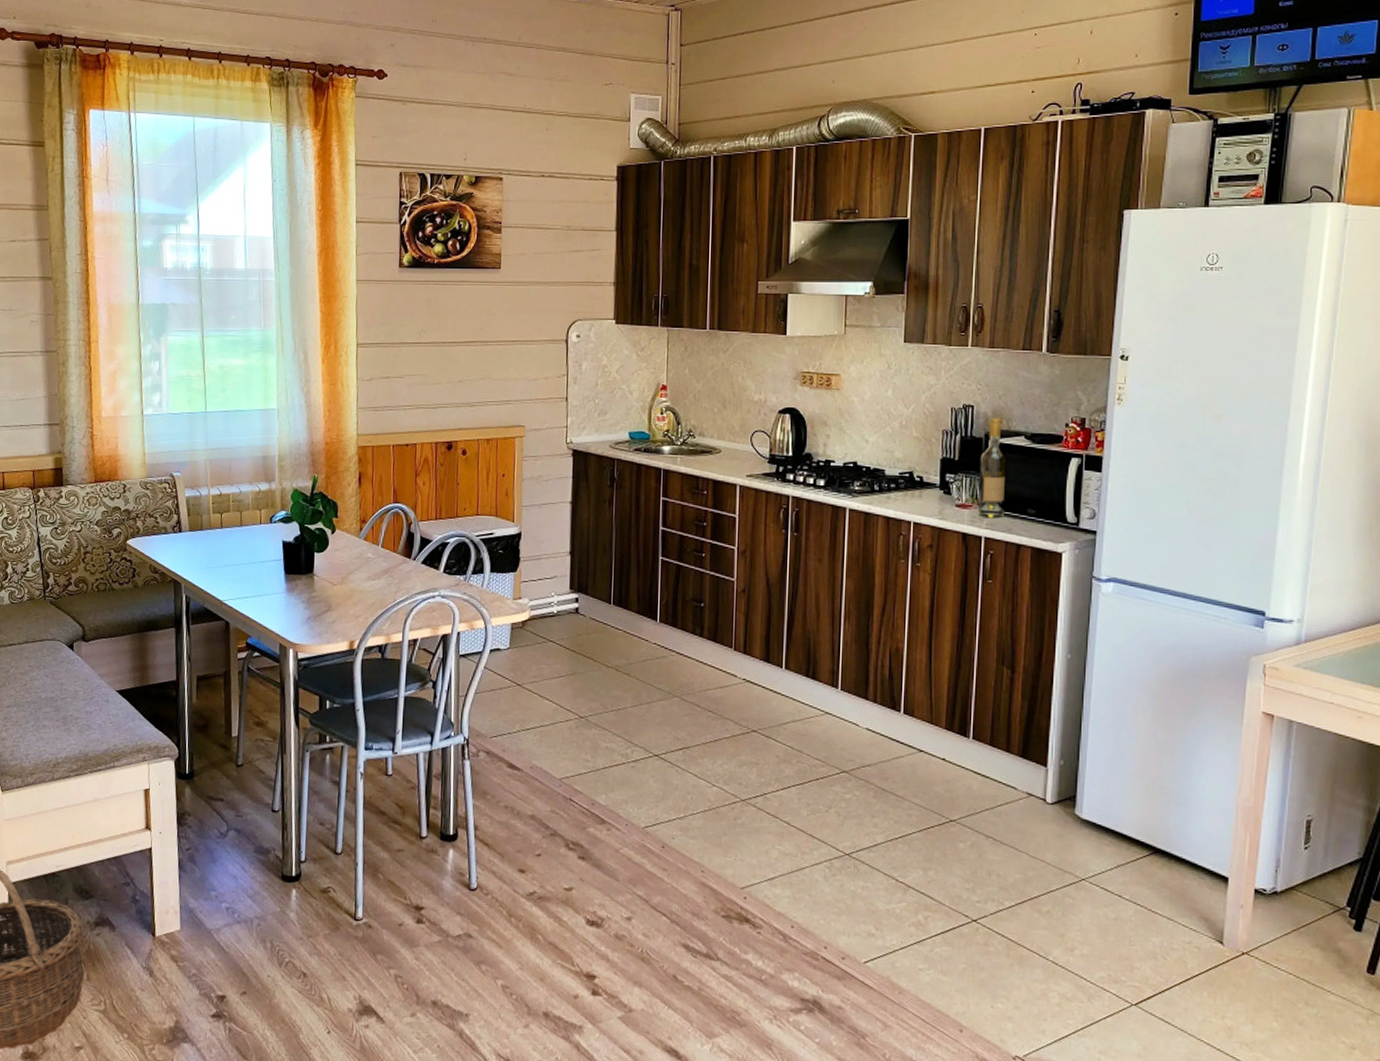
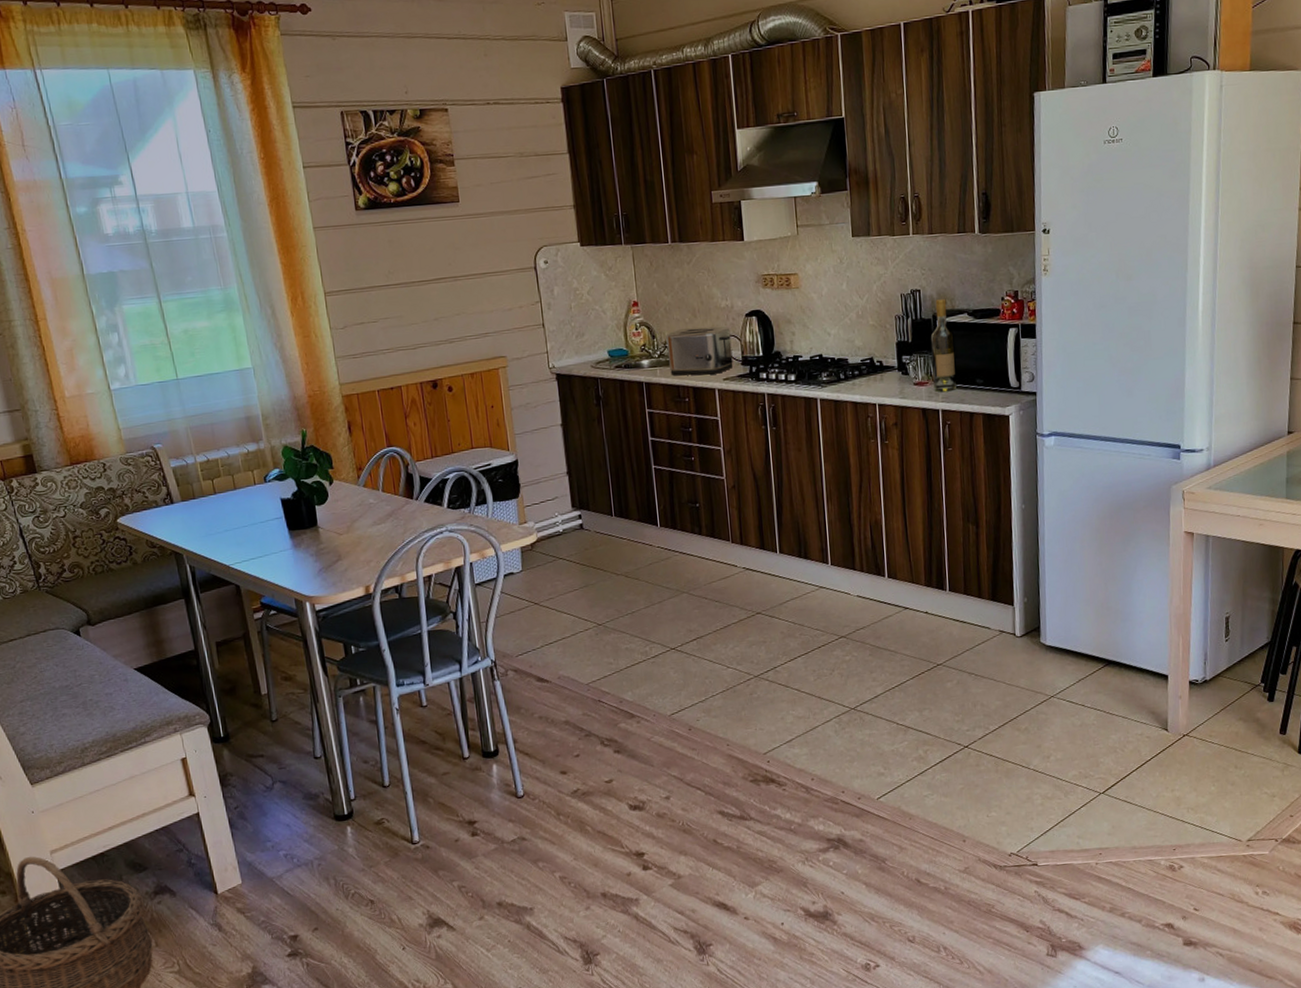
toaster: none [690,418,760,470] -> present [666,326,733,376]

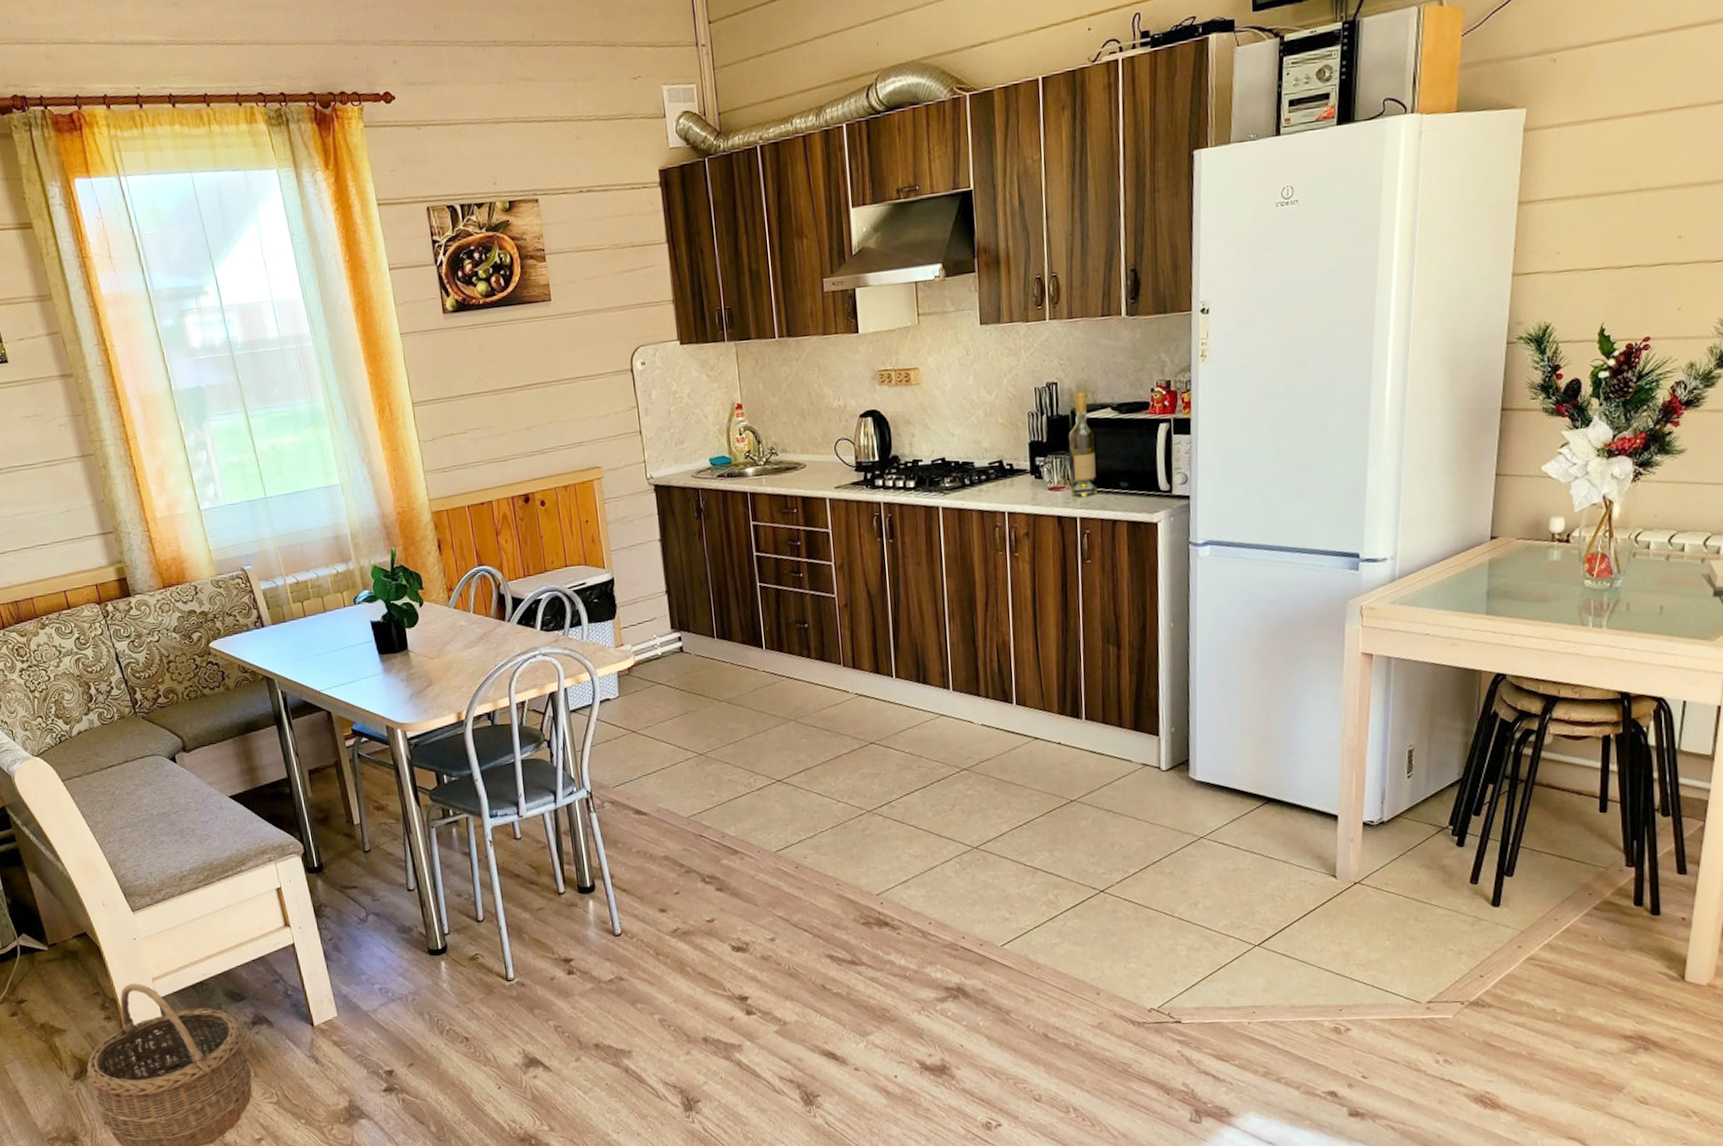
toaster: present [666,326,733,376] -> none [772,429,846,485]

